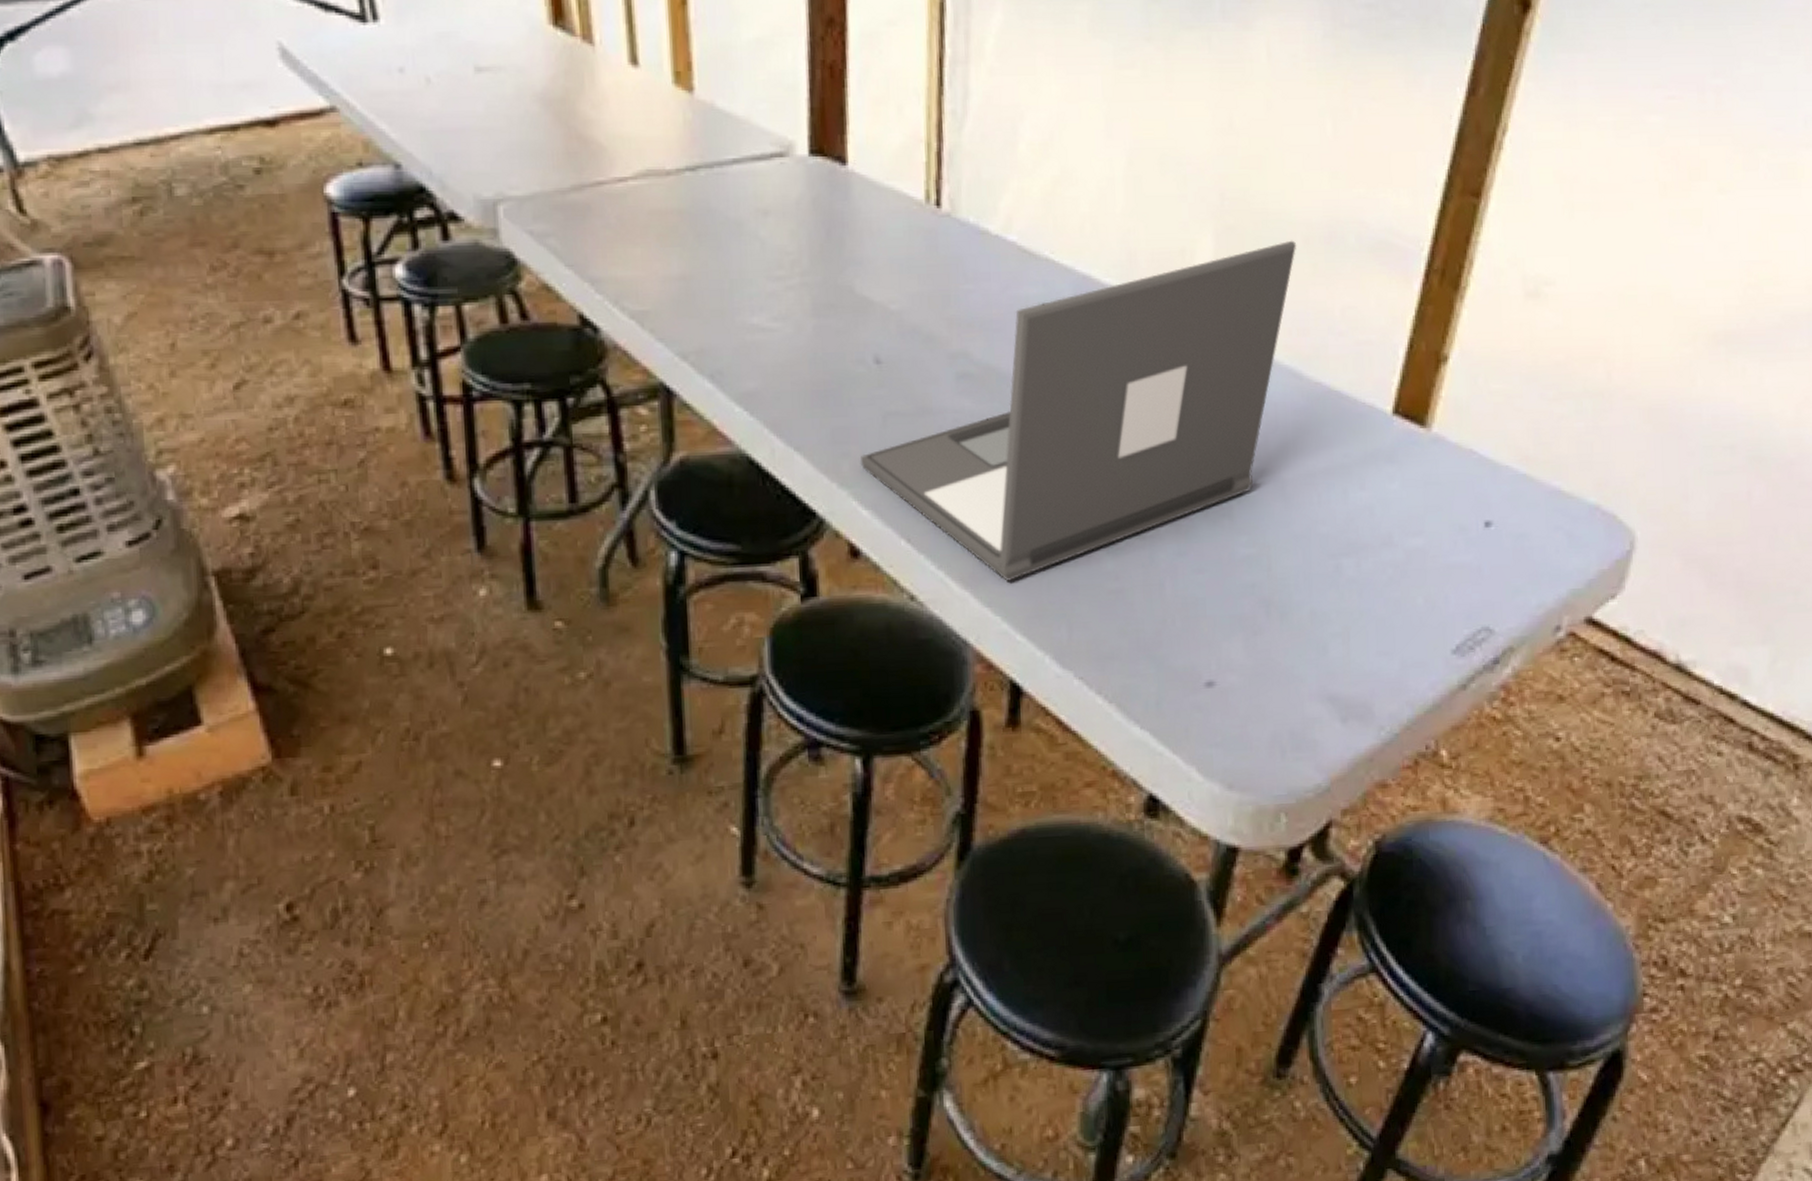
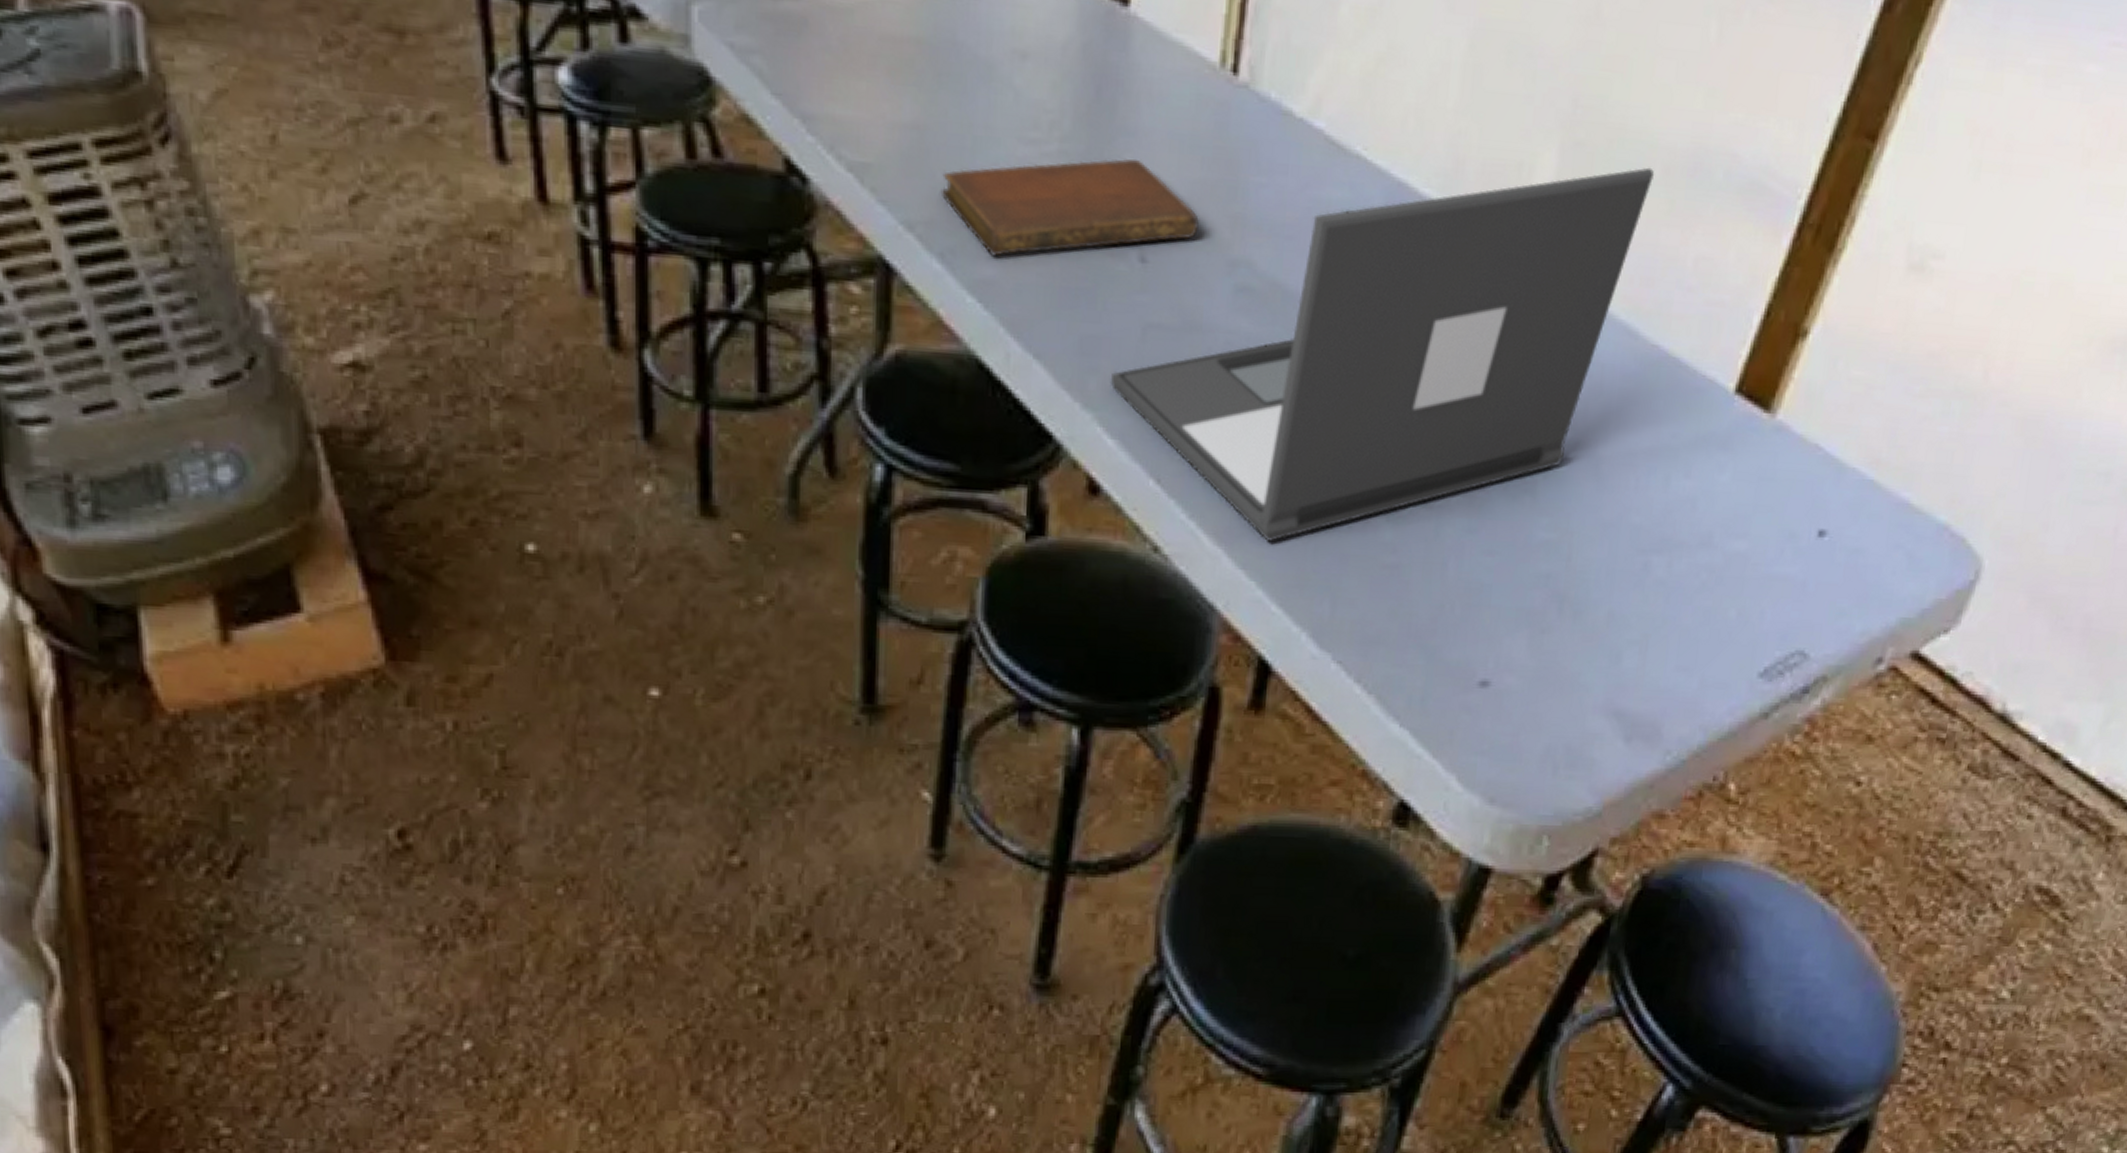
notebook: none [707,282,921,372] -> present [940,158,1199,257]

